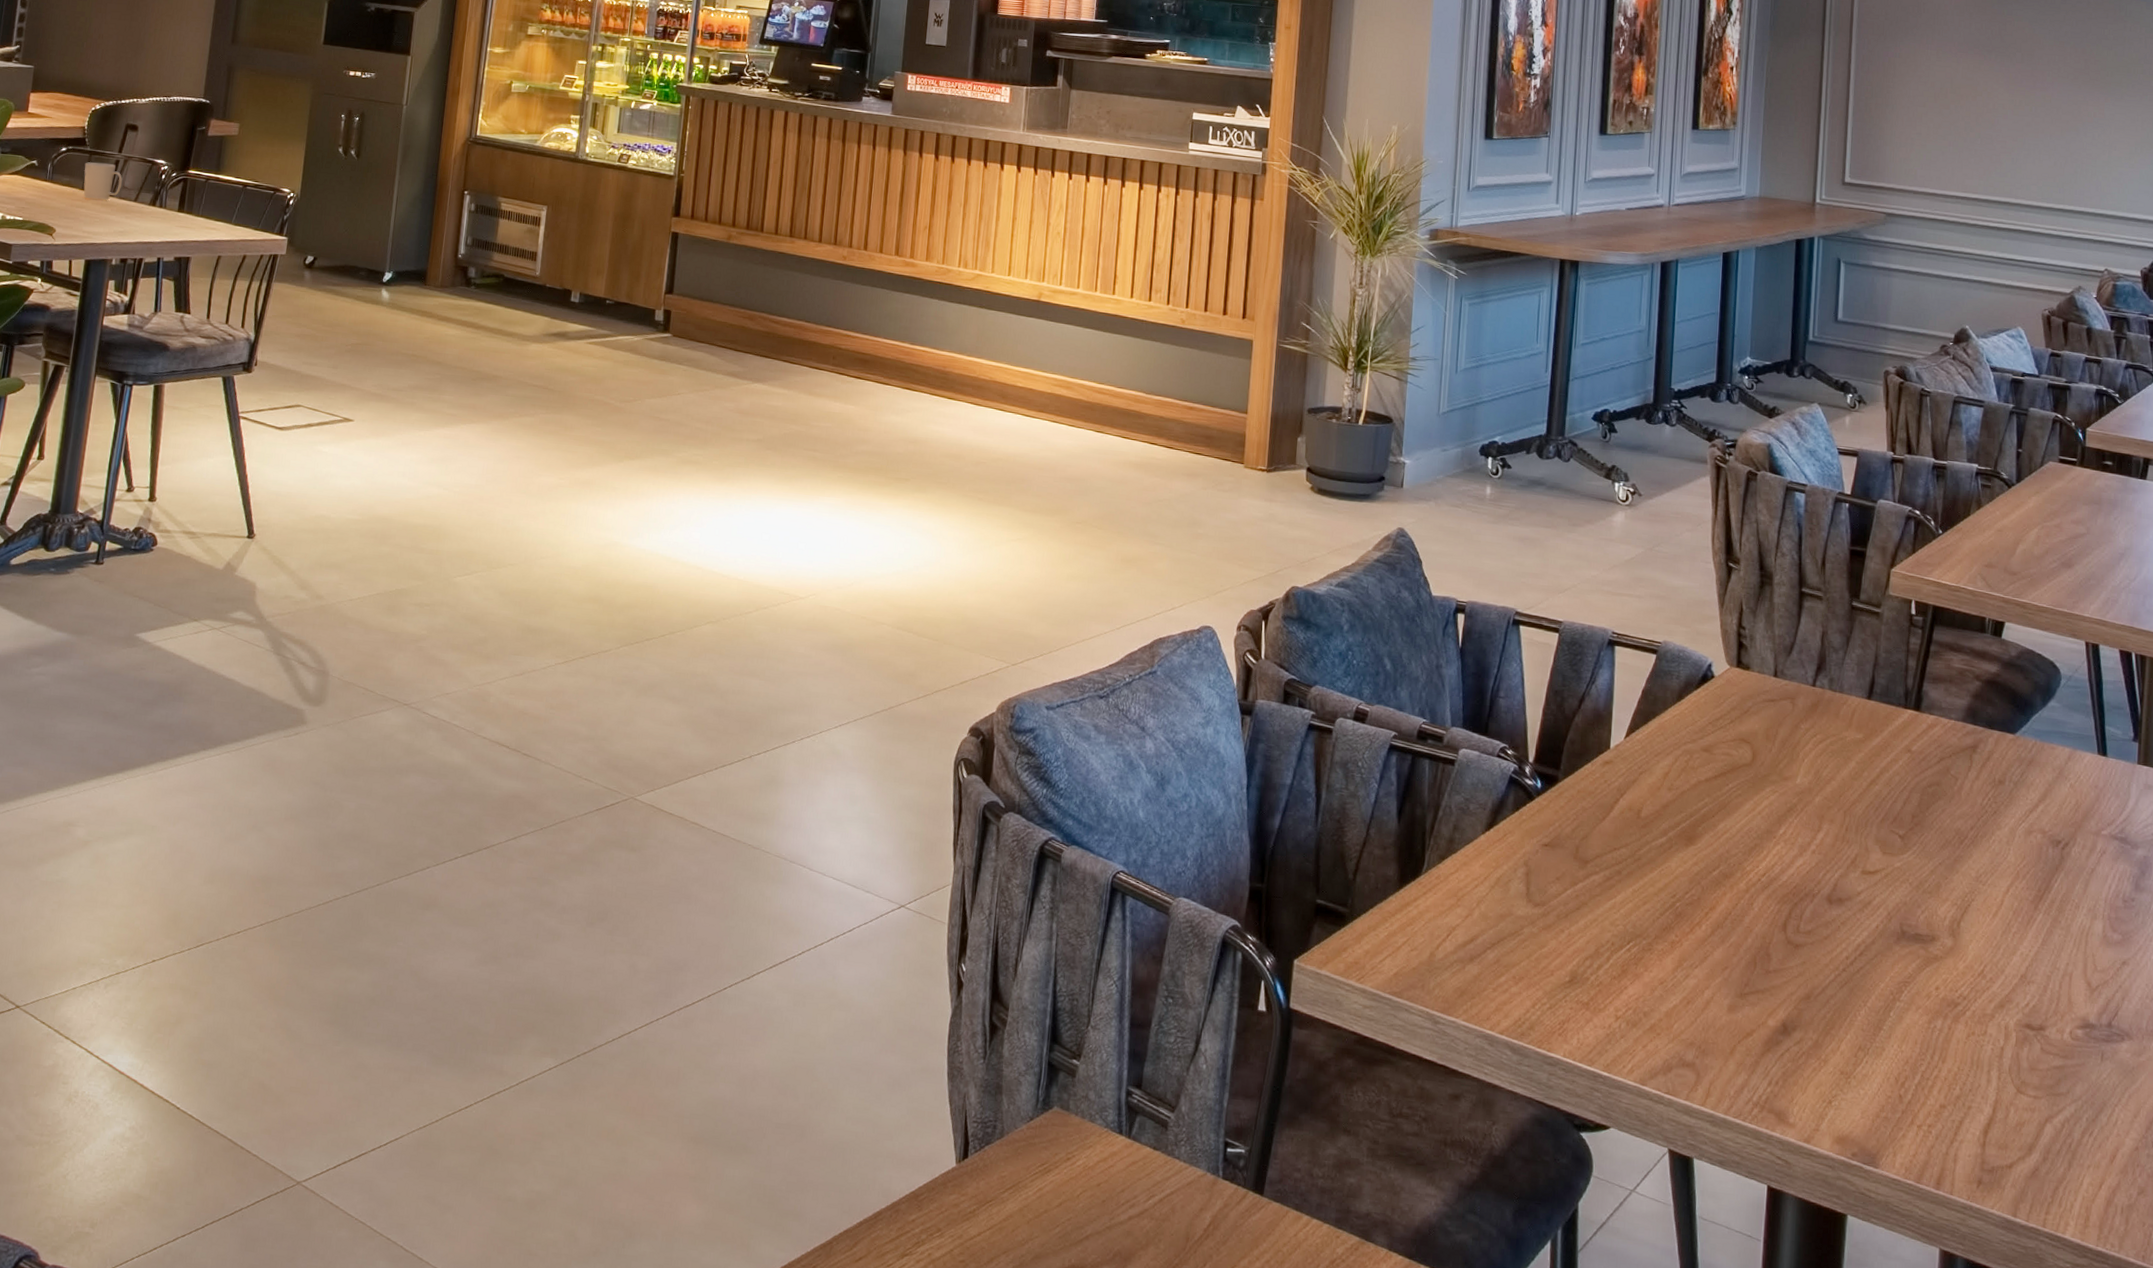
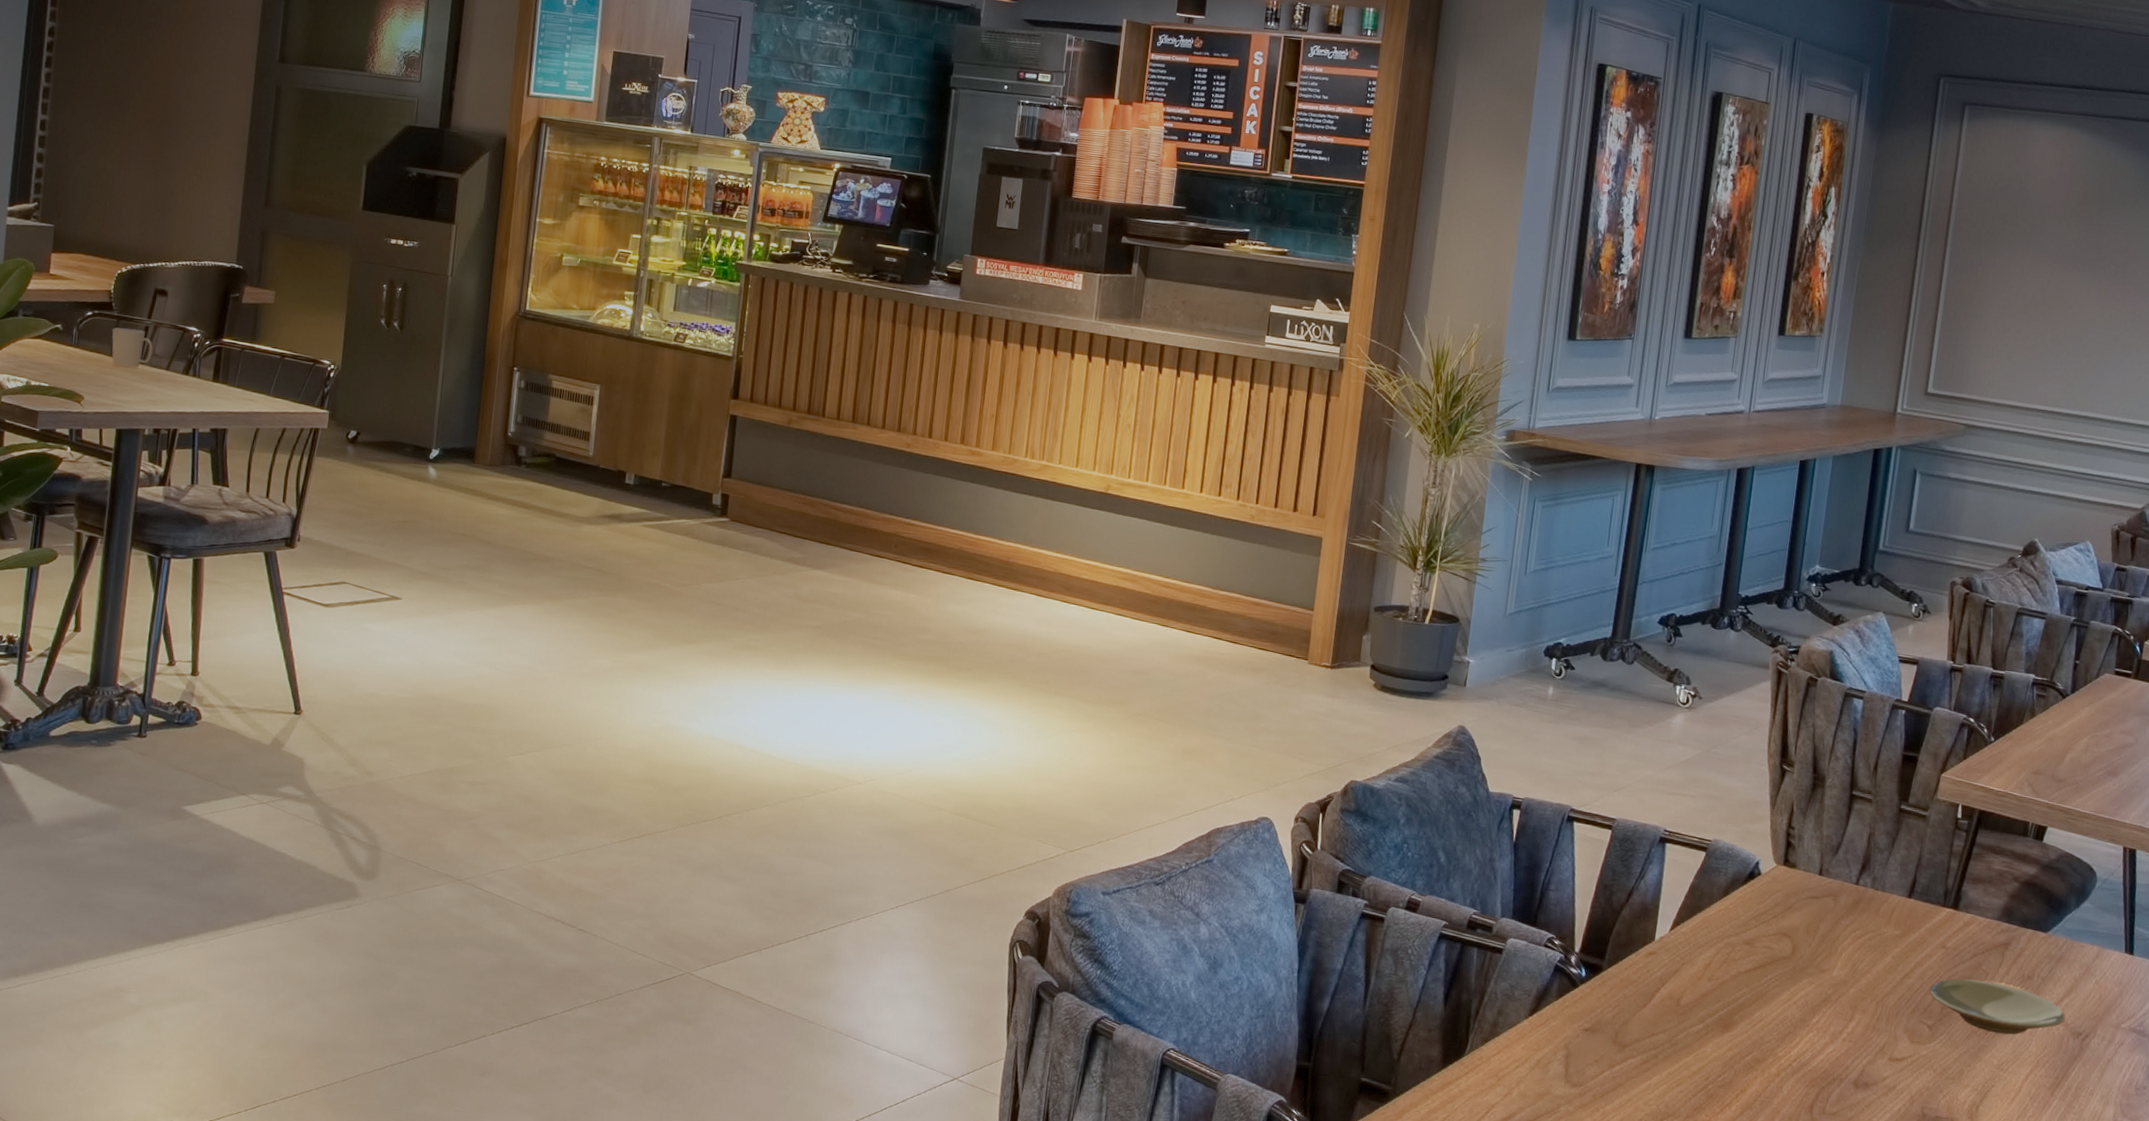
saucer: none [1898,784,2042,844] -> present [1929,978,2066,1035]

